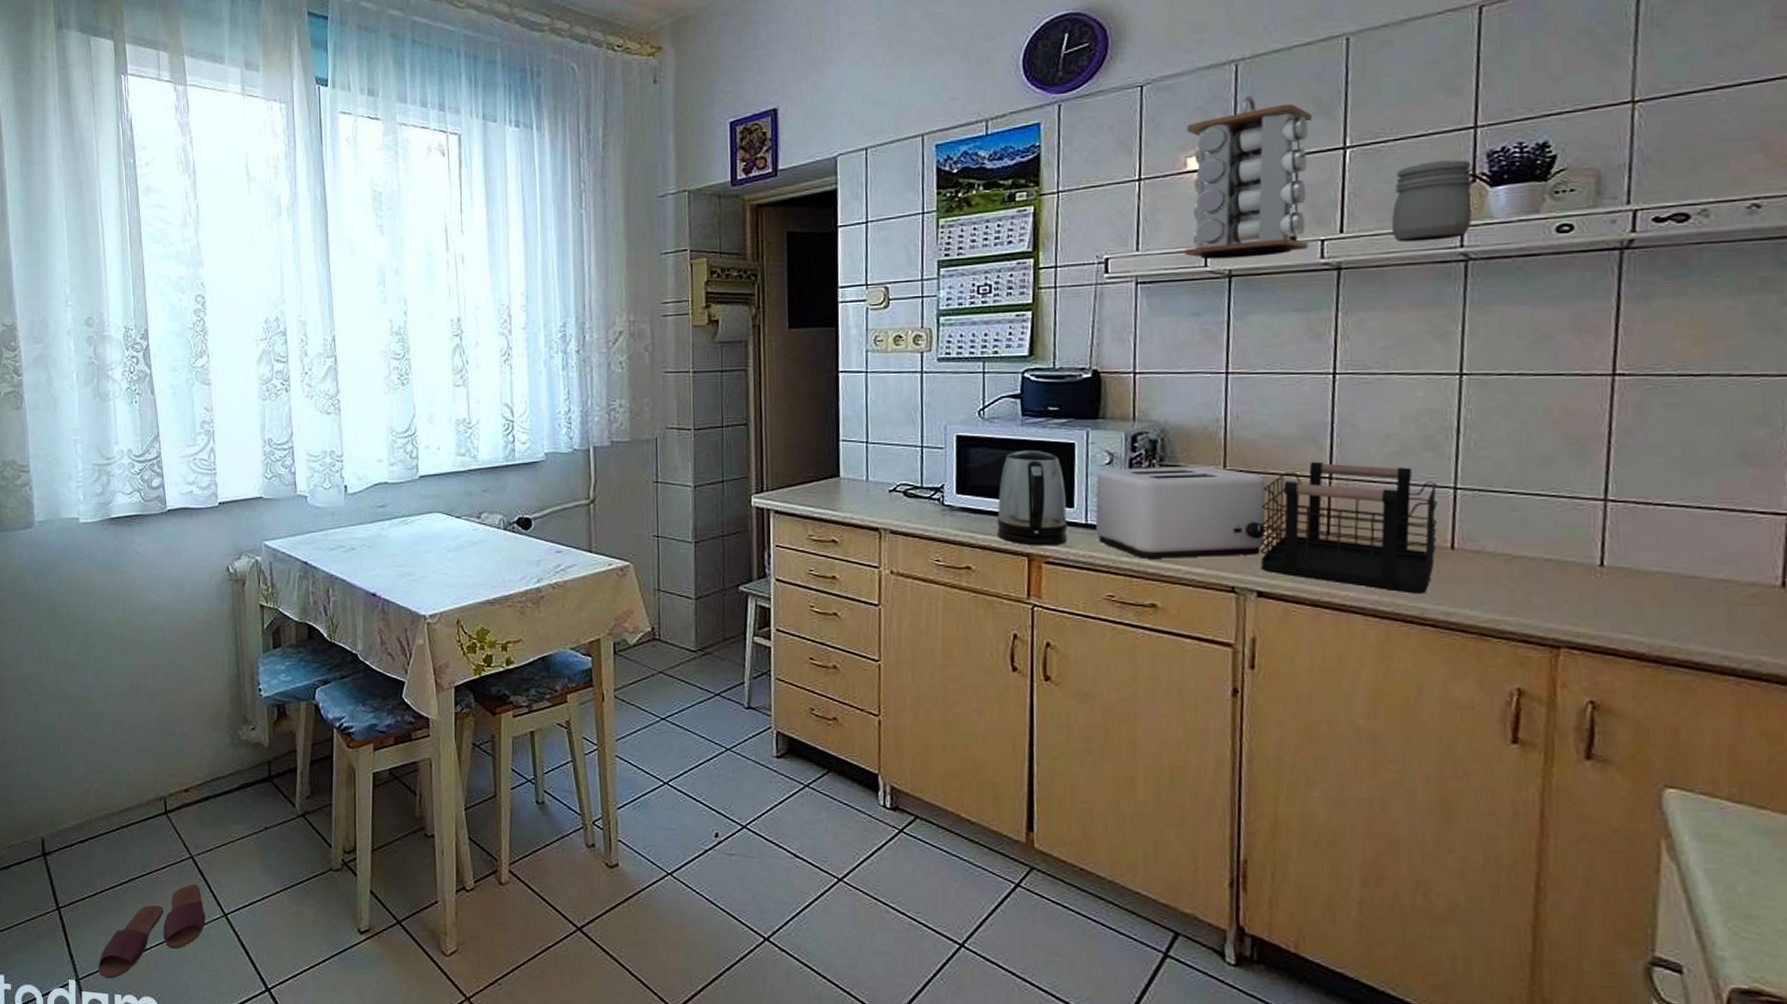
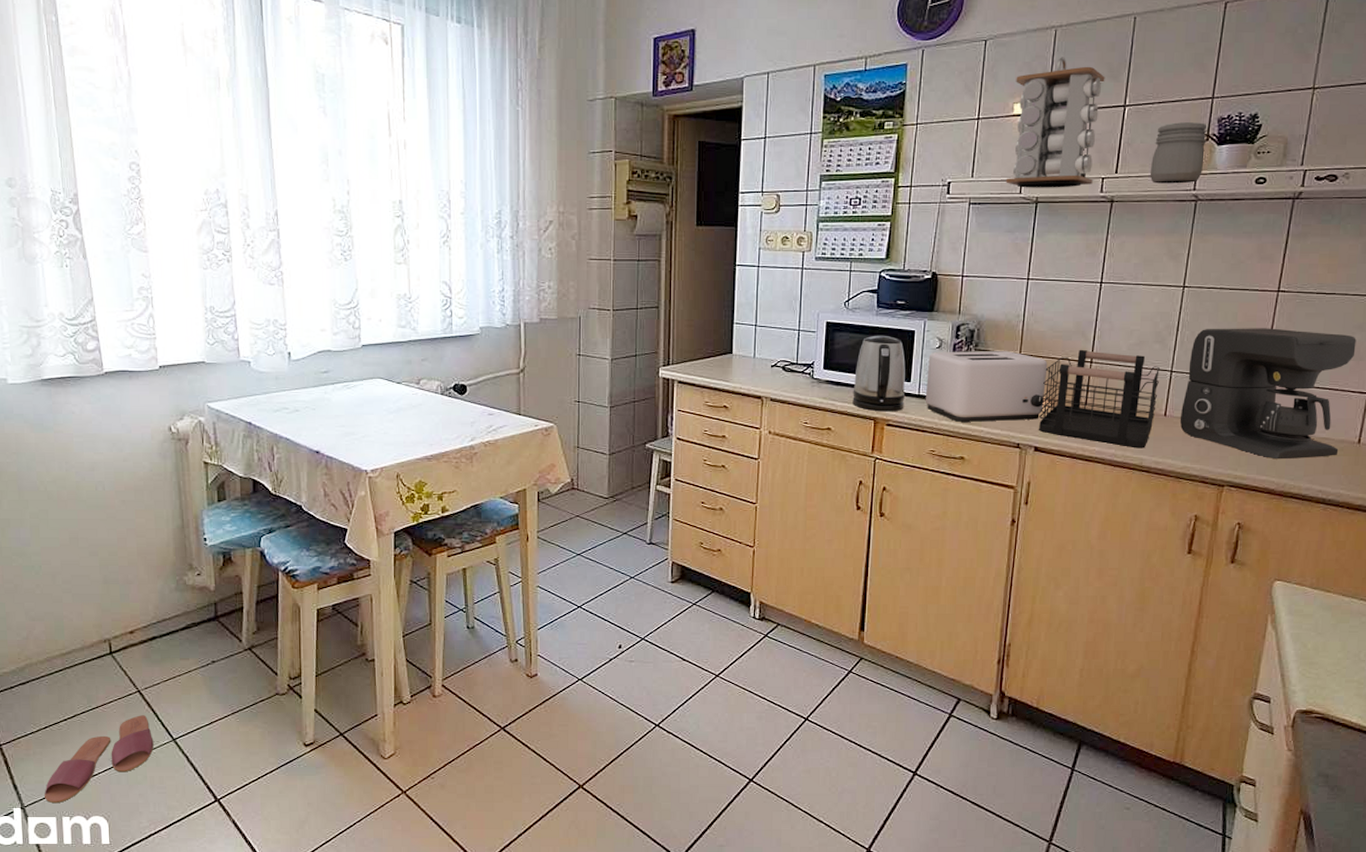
coffee maker: none [1476,425,1757,611] -> present [1179,328,1356,460]

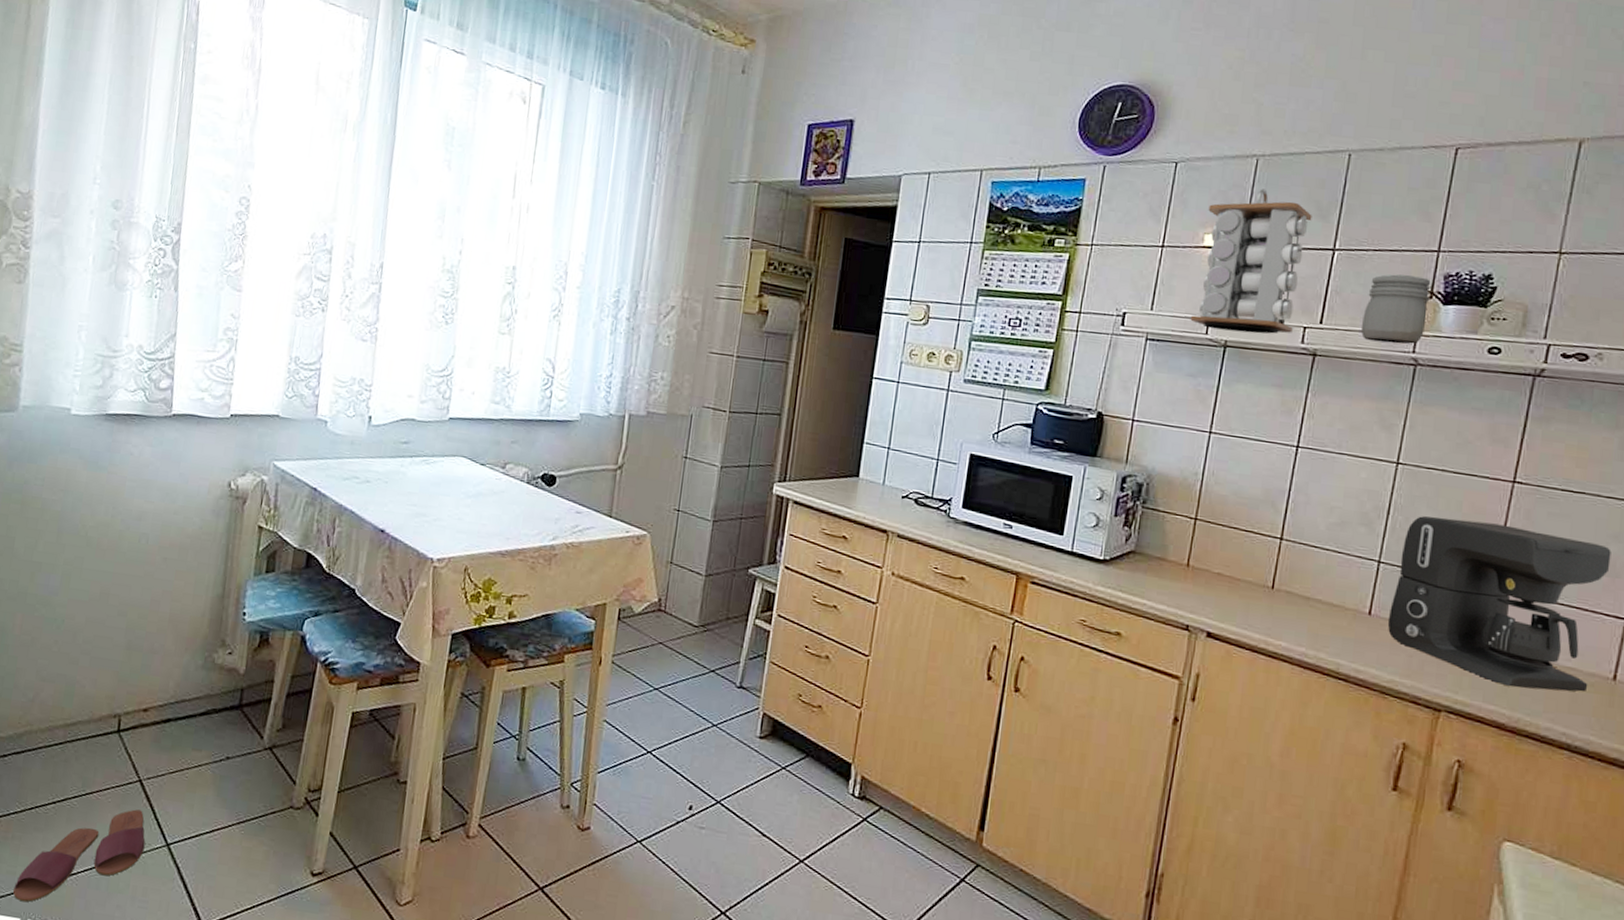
kettle: present [852,335,906,412] -> none [992,476,1059,568]
toaster: present [925,351,1048,422] -> none [1078,504,1229,599]
dish rack: present [1039,349,1160,449] -> none [1213,521,1365,651]

